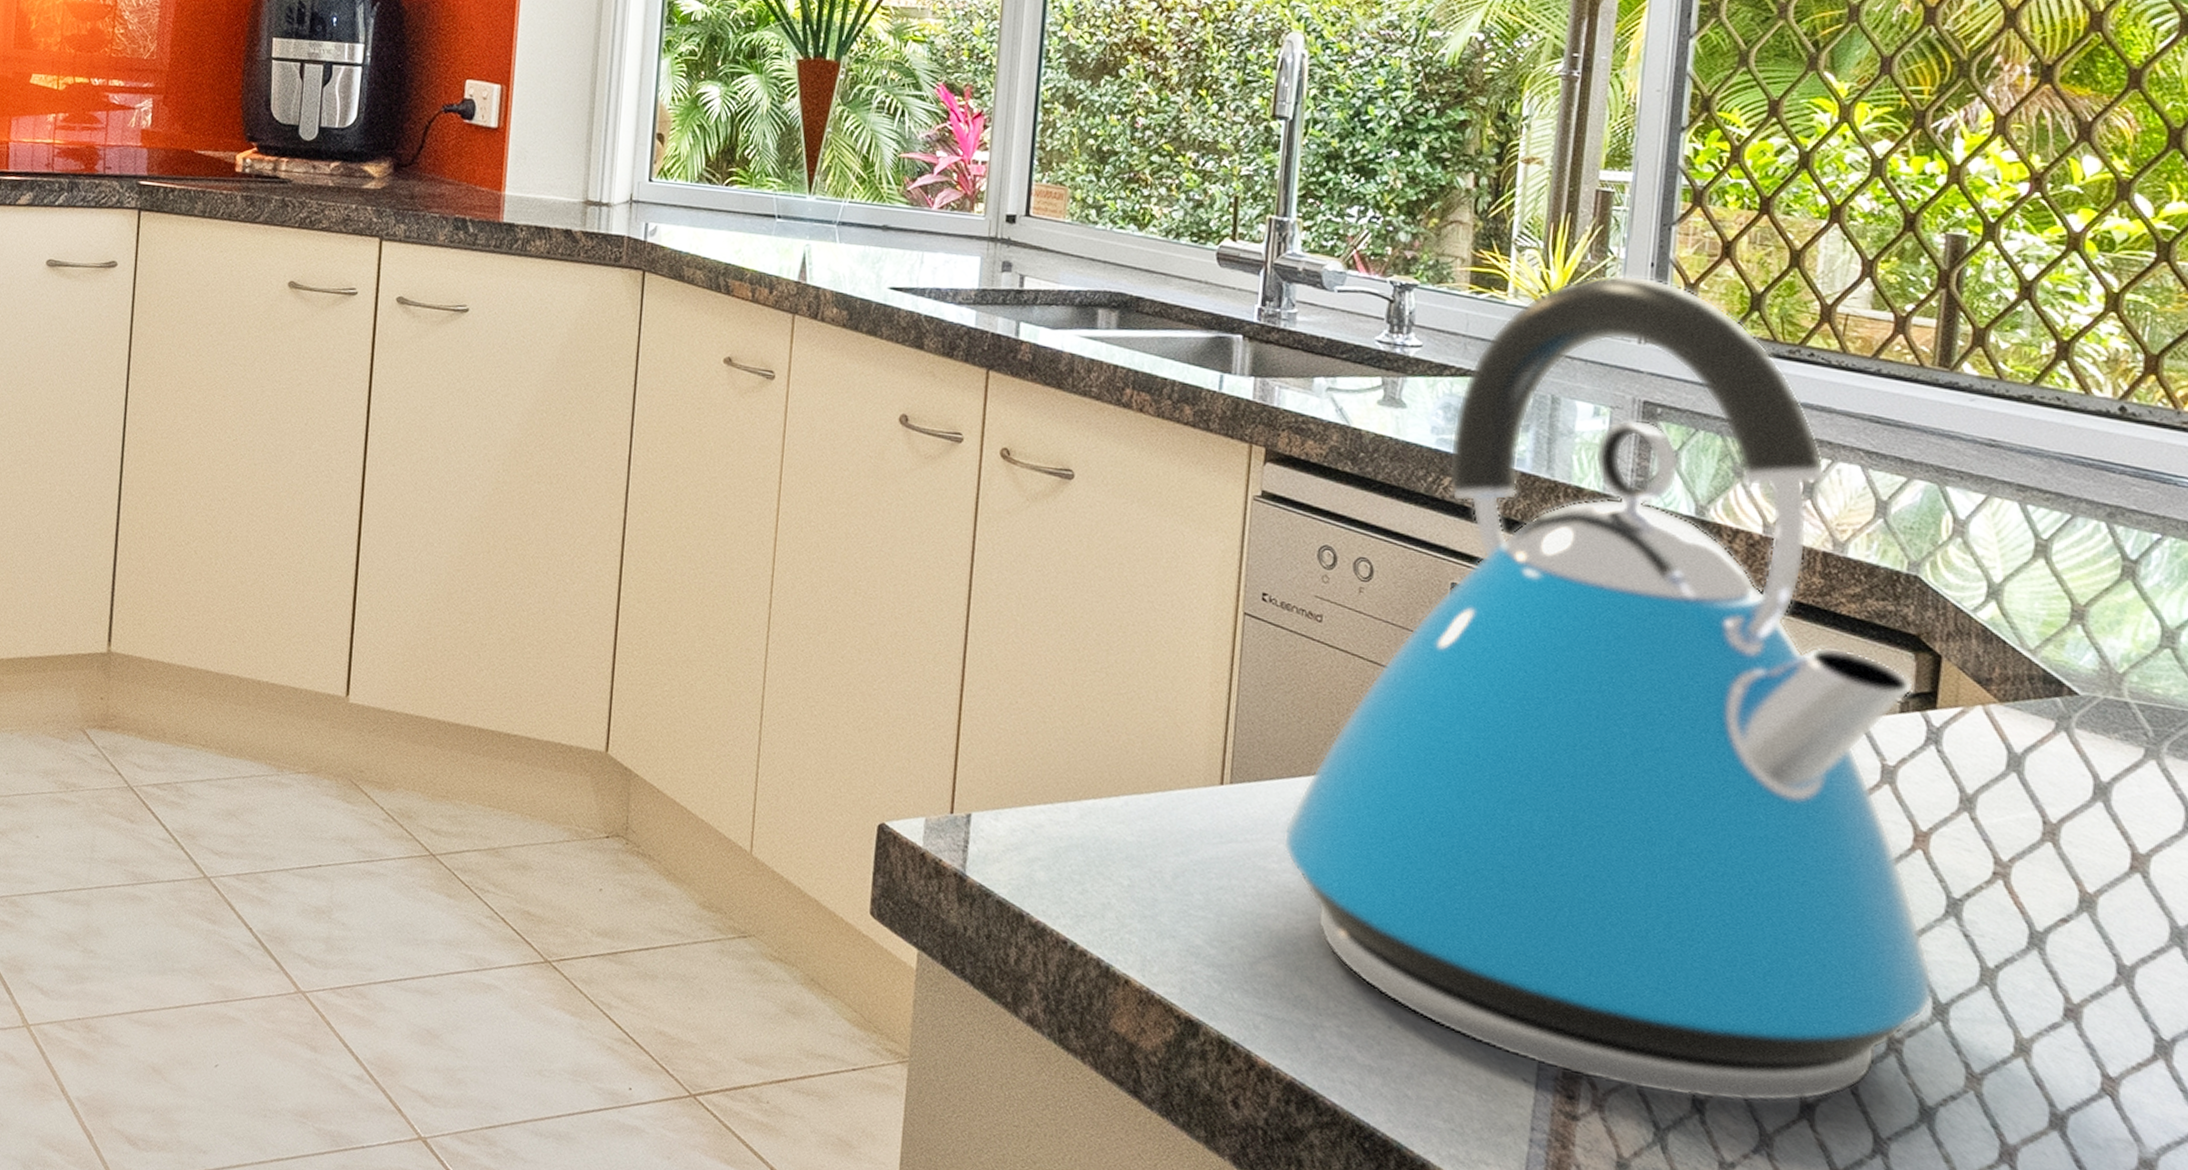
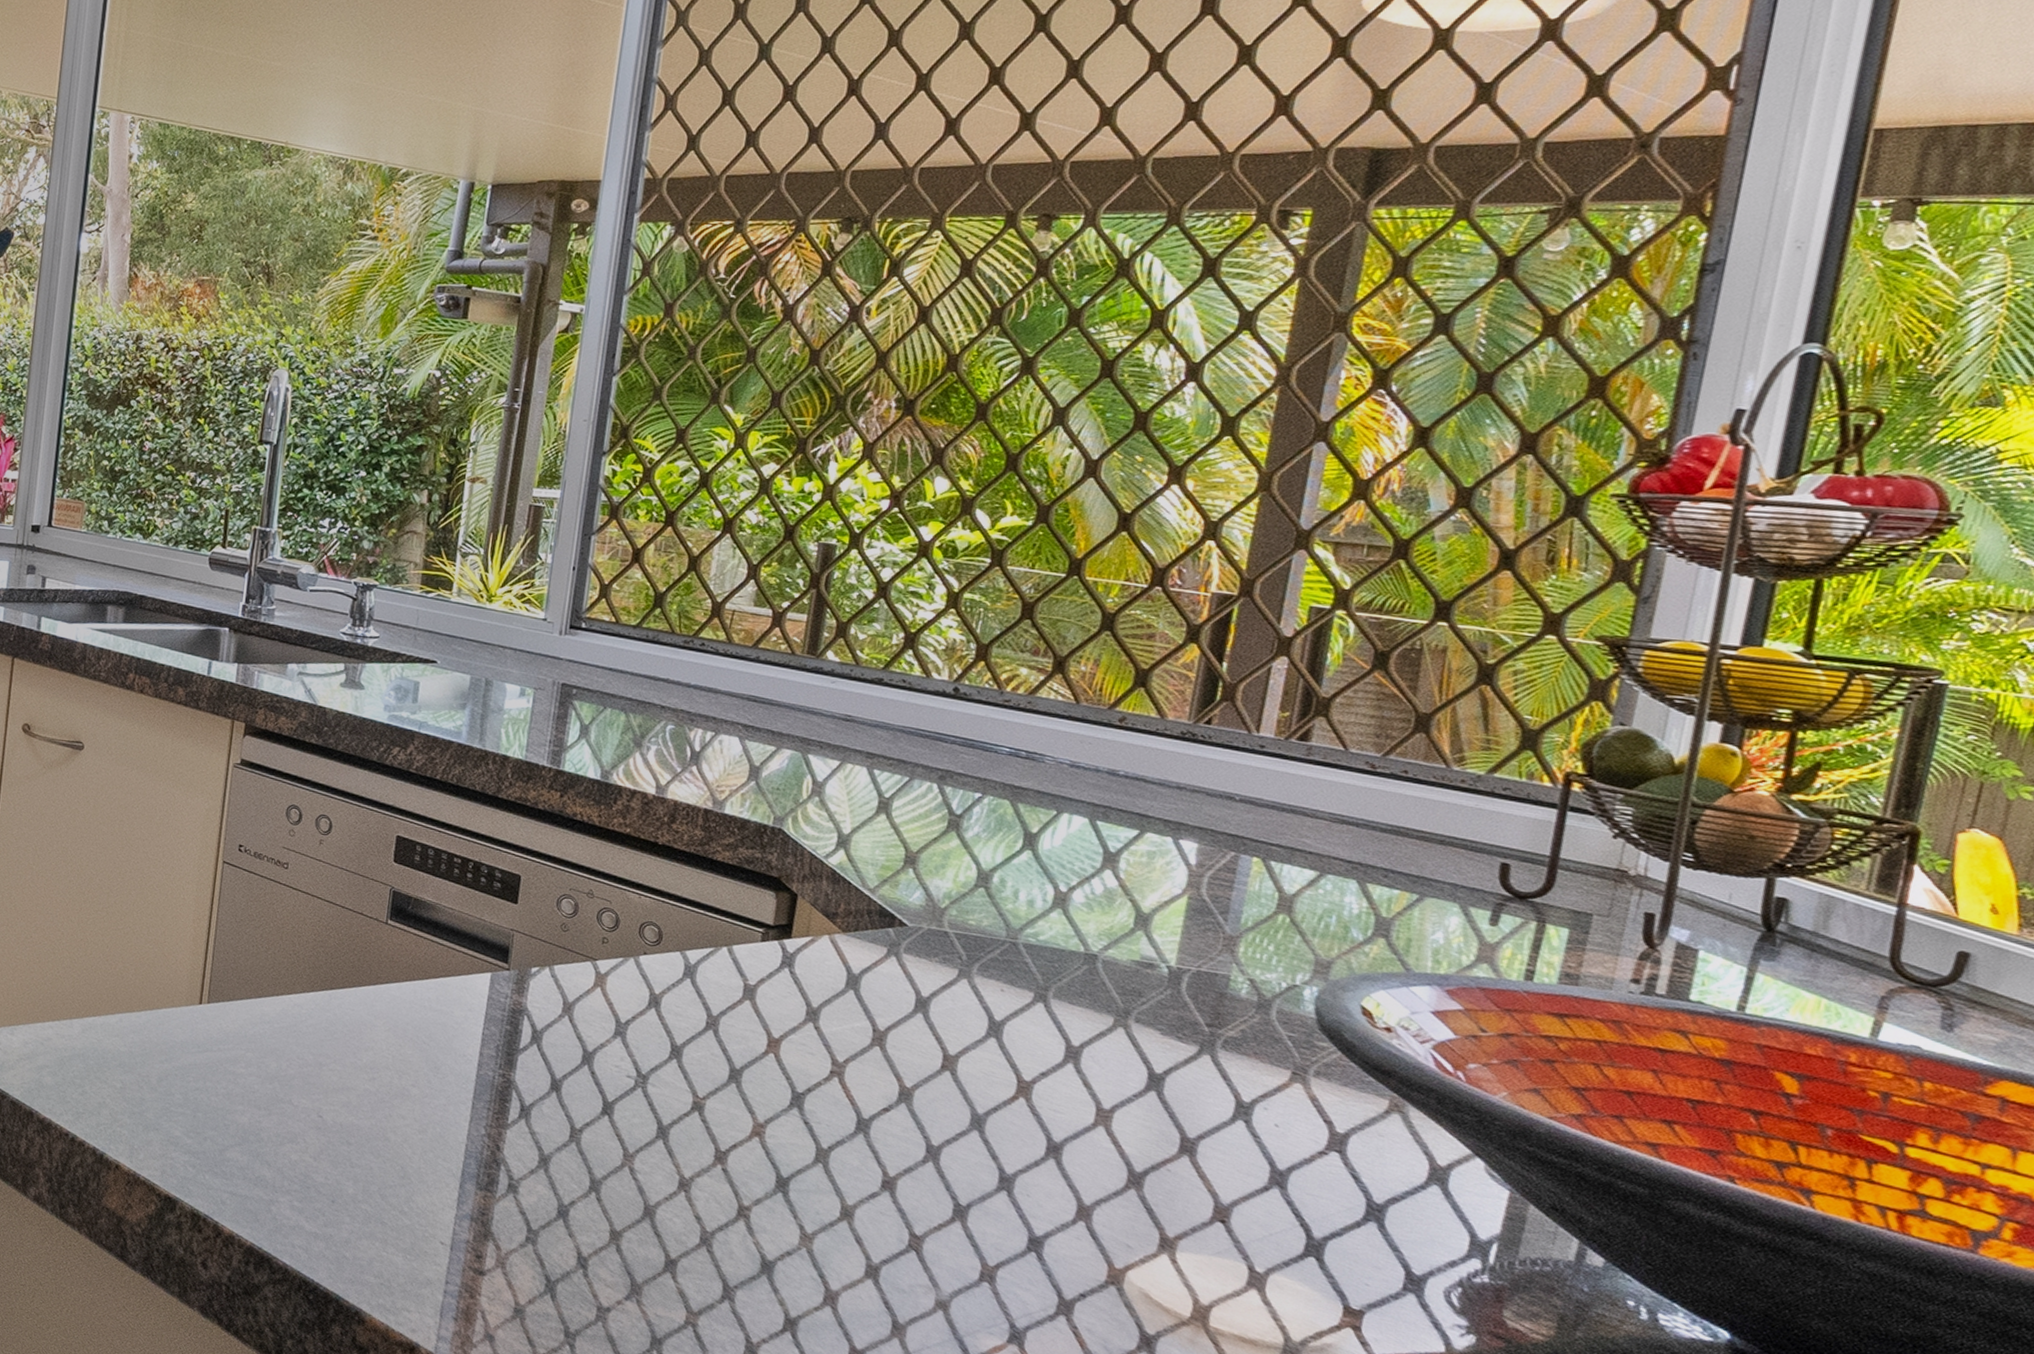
kettle: present [1283,274,1934,1103] -> none [250,576,778,1259]

